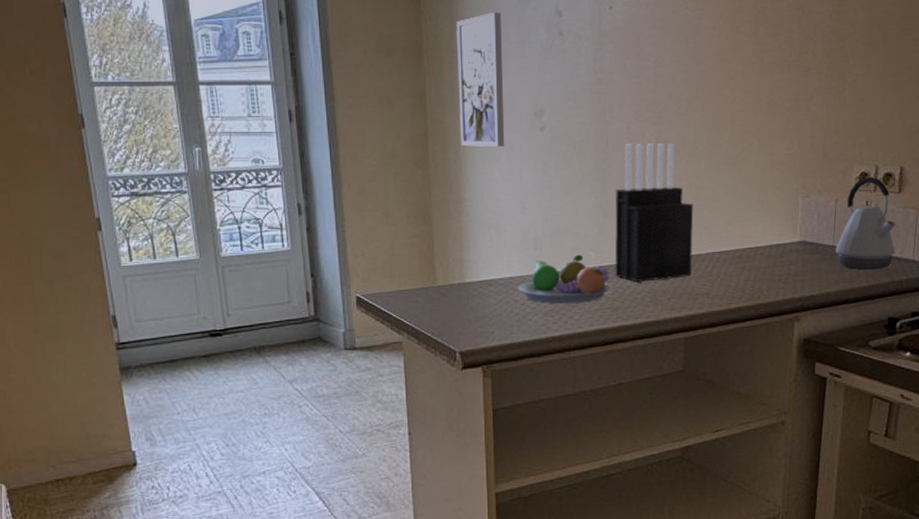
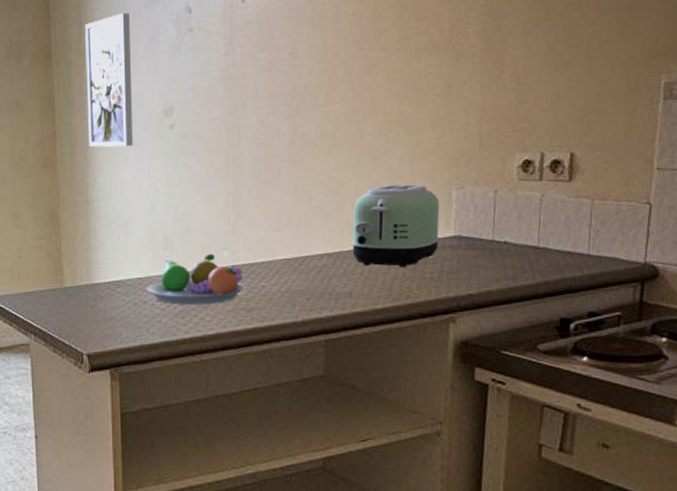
knife block: present [615,143,694,282] -> none [249,136,334,281]
toaster: none [708,192,788,270] -> present [350,184,440,268]
kettle: present [836,176,896,270] -> none [496,164,567,266]

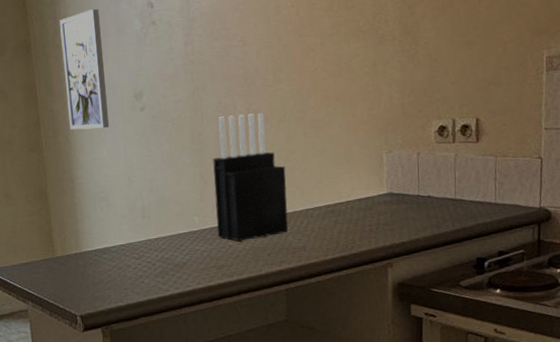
fruit bowl: present [147,253,246,306] -> none [129,219,215,267]
knife block: none [249,136,334,281] -> present [213,113,288,241]
toaster: present [350,184,440,268] -> none [302,150,375,223]

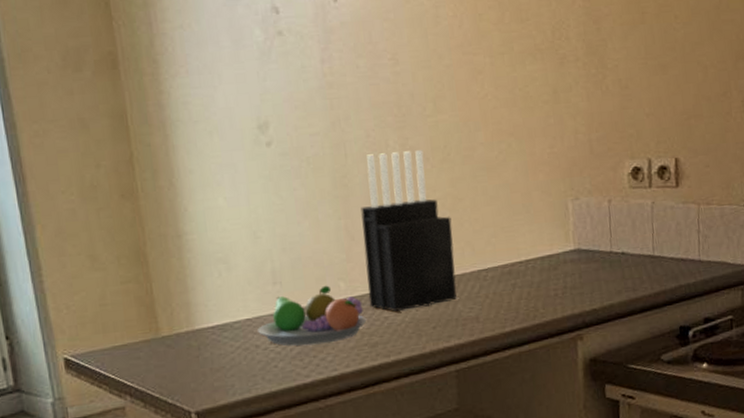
wall art: present [59,9,110,130] -> none [156,13,227,171]
fruit bowl: none [129,219,215,267] -> present [258,285,367,346]

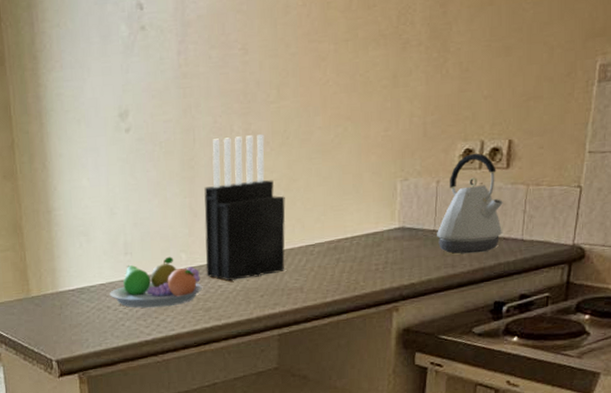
kettle: none [614,171,679,276] -> present [437,153,503,254]

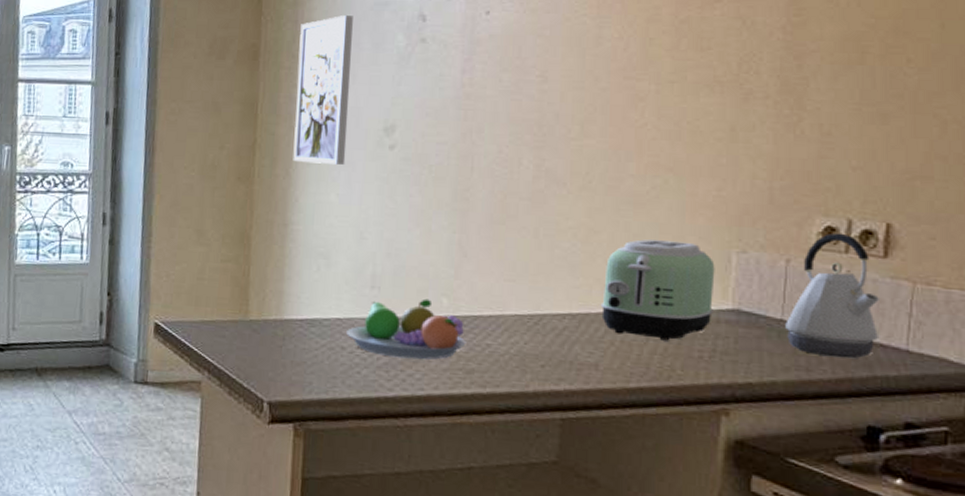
wall art: none [37,12,91,155] -> present [293,15,353,165]
knife block: present [204,134,286,281] -> none [472,170,582,342]
toaster: none [301,178,385,261] -> present [600,239,715,341]

